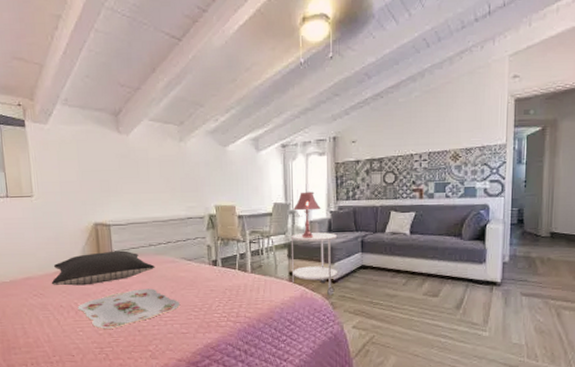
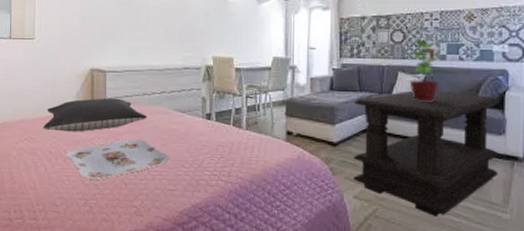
side table: present [290,232,338,296] -> none [288,90,340,160]
table lamp: present [293,191,321,238] -> none [294,47,323,96]
coffee table: none [350,227,481,339] -> present [353,90,500,216]
potted plant: none [392,178,444,238] -> present [399,38,457,102]

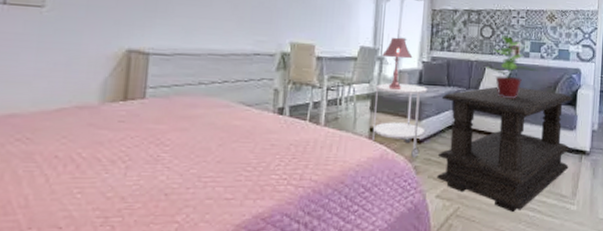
pillow: present [43,98,148,132] -> none [47,86,202,130]
serving tray: present [66,139,171,180] -> none [80,138,229,191]
side table: none [288,90,340,160] -> present [371,83,428,158]
table lamp: none [294,47,323,96] -> present [382,37,413,90]

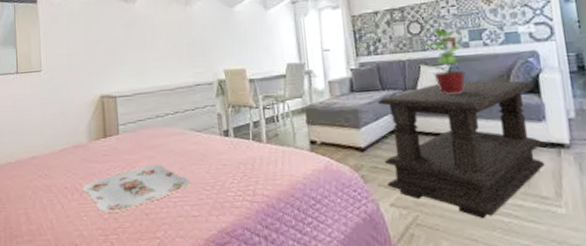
serving tray: none [80,138,229,191] -> present [82,165,191,213]
side table: present [371,83,428,158] -> none [308,93,367,167]
table lamp: present [382,37,413,90] -> none [309,49,340,101]

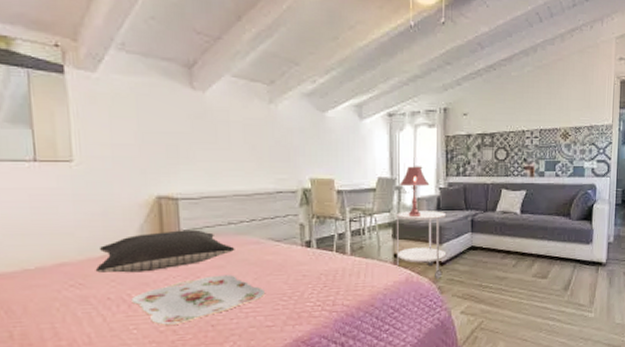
pillow: none [56,123,163,165] -> present [95,229,235,273]
side table: none [308,93,367,167] -> present [396,211,447,279]
table lamp: none [309,49,340,101] -> present [400,166,430,217]
coffee table: present [377,80,545,218] -> none [460,206,588,322]
potted plant: present [422,26,484,95] -> none [503,155,554,217]

